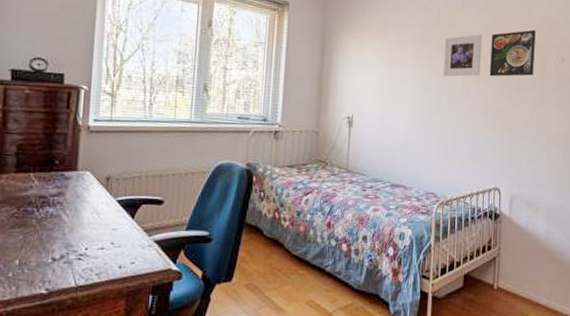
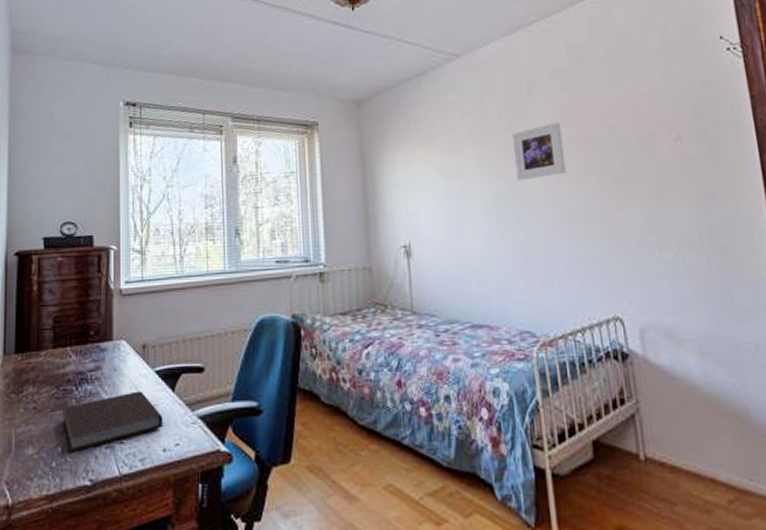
notebook: none [21,216,122,265] -> present [61,391,164,453]
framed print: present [489,29,536,77] -> none [573,104,640,172]

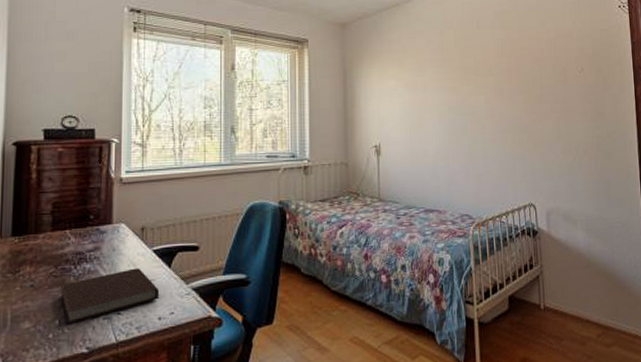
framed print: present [513,122,566,181] -> none [464,53,502,97]

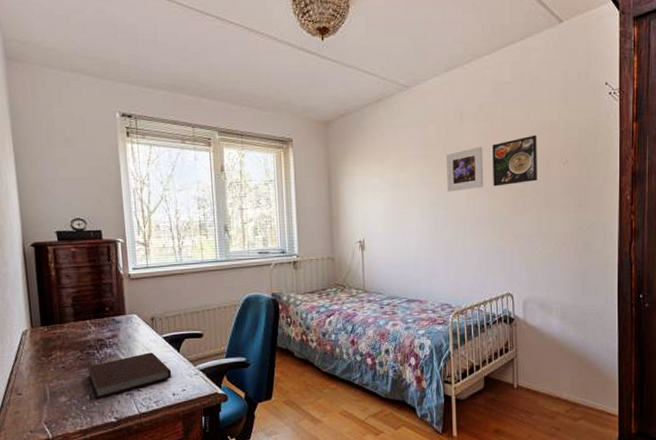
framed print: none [464,53,502,97] -> present [447,146,484,192]
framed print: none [509,43,555,93] -> present [492,135,537,187]

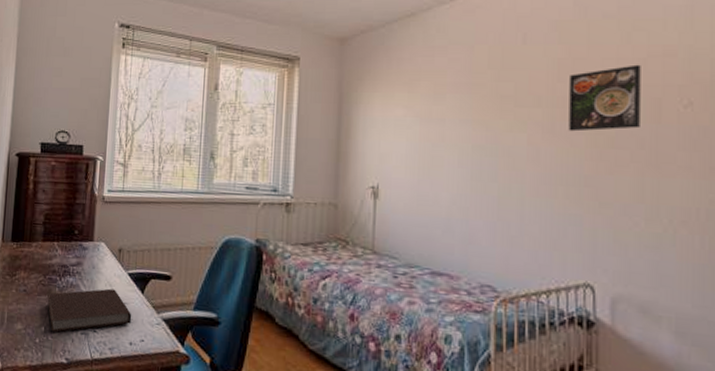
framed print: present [447,146,484,192] -> none [499,77,555,134]

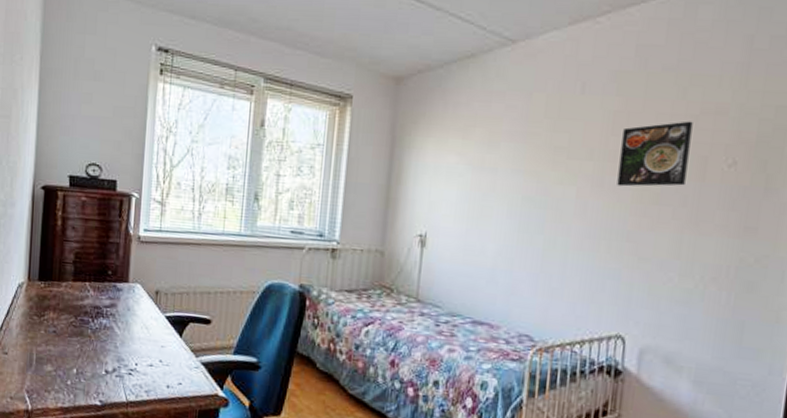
notebook: present [46,288,132,333] -> none [78,331,170,376]

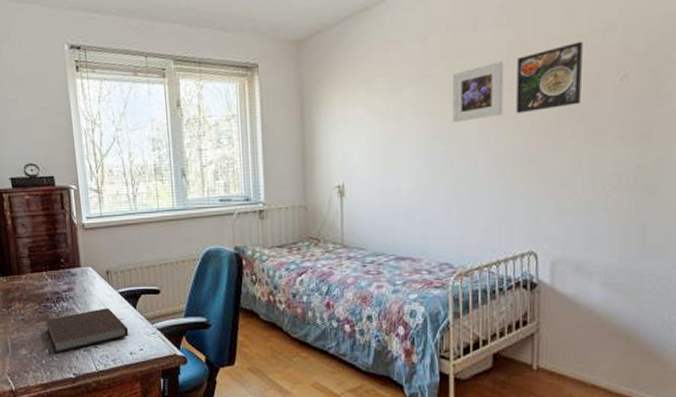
notebook: none [78,331,170,376] -> present [44,308,129,354]
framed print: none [549,129,609,187] -> present [453,61,504,123]

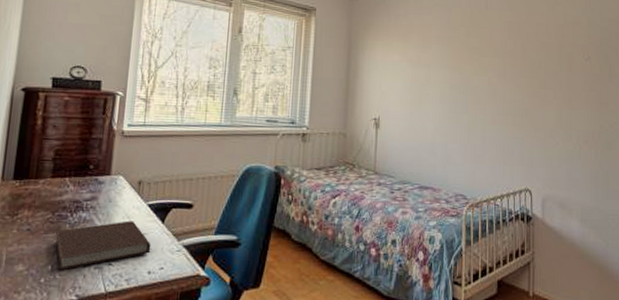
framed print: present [453,61,504,123] -> none [469,34,507,77]
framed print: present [516,41,583,114] -> none [515,28,560,76]

